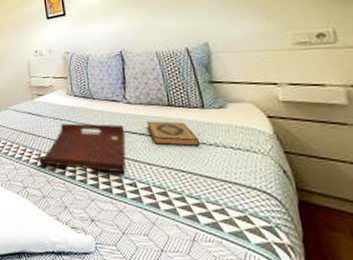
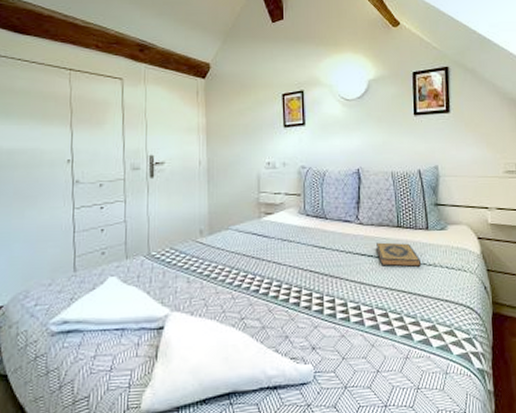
serving tray: present [37,123,126,173] -> none [259,245,354,297]

